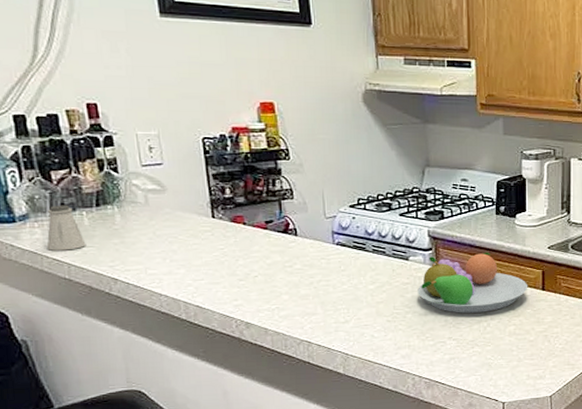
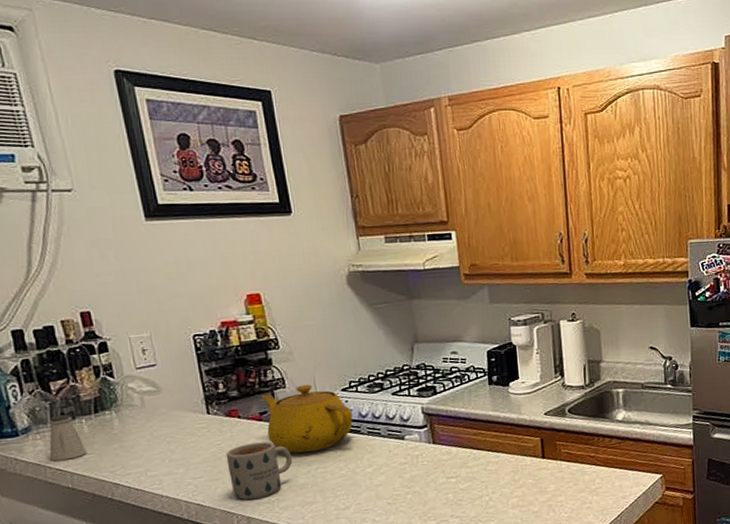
mug: none [228,250,296,306] -> present [226,441,293,500]
teapot: none [268,198,359,265] -> present [261,384,353,453]
fruit bowl: present [417,252,528,313] -> none [416,424,528,490]

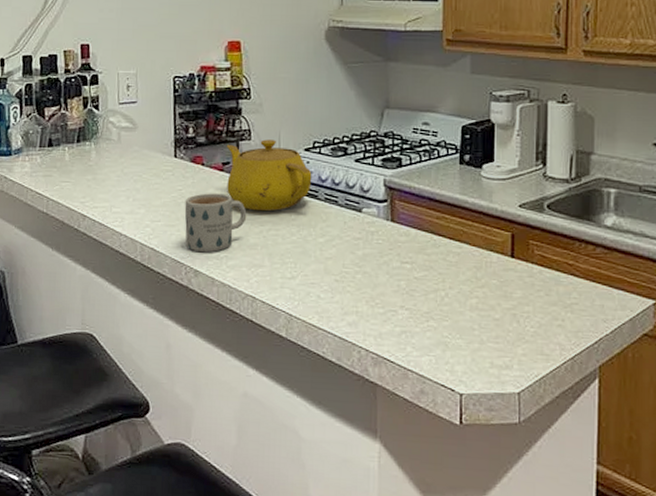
saltshaker: present [49,414,87,461] -> none [32,140,65,185]

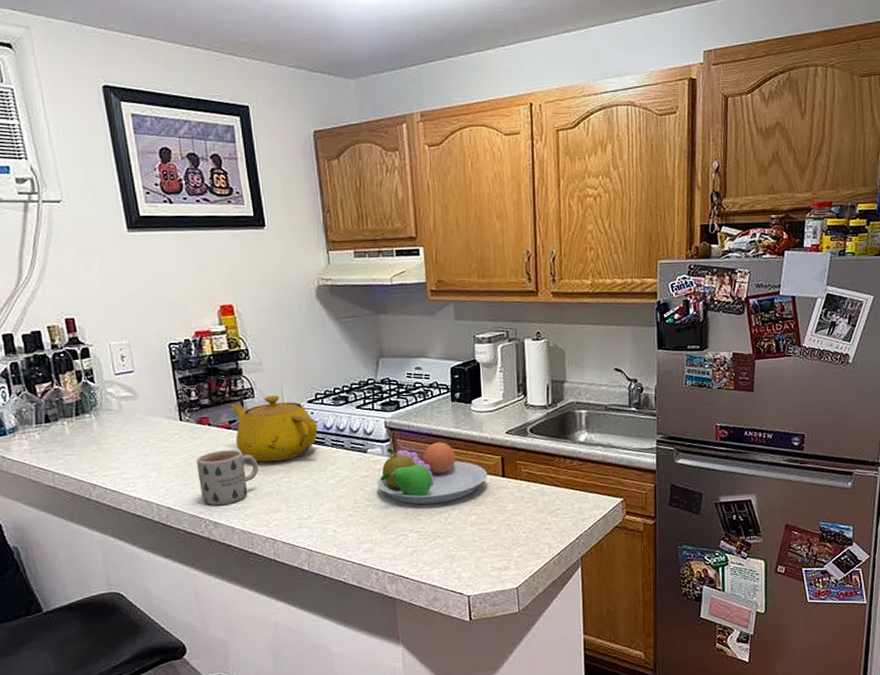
fruit bowl: none [369,207,495,279] -> present [377,440,488,505]

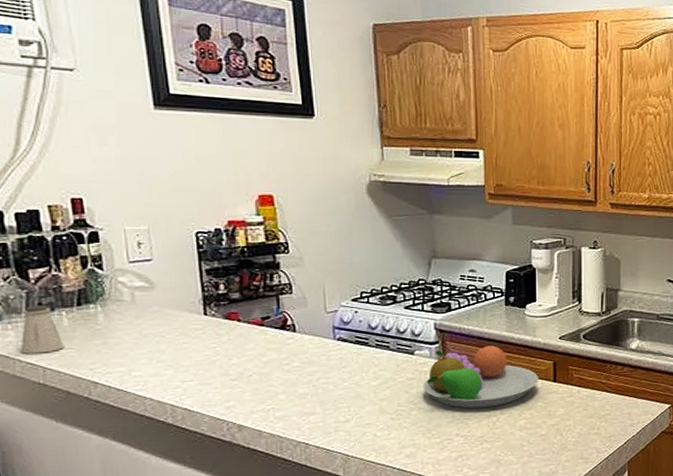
saltshaker: none [33,416,68,460] -> present [20,305,65,354]
mug: present [196,449,259,506] -> none [221,348,293,408]
teapot: present [231,395,318,462] -> none [264,292,361,362]

